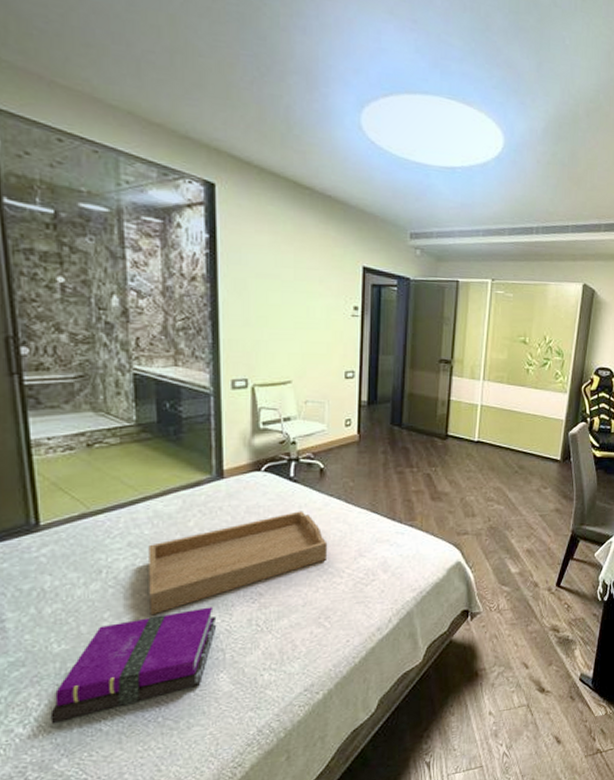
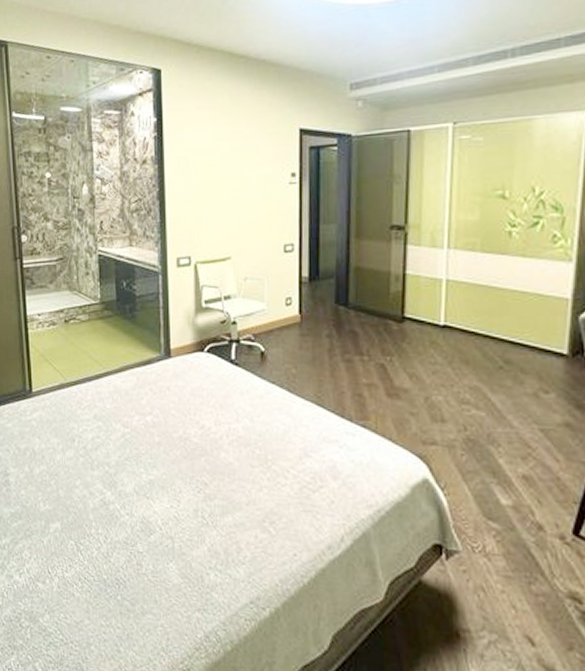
hardback book: present [50,607,217,723] -> none [38,489,167,578]
serving tray: present [148,511,328,616] -> none [110,397,271,490]

